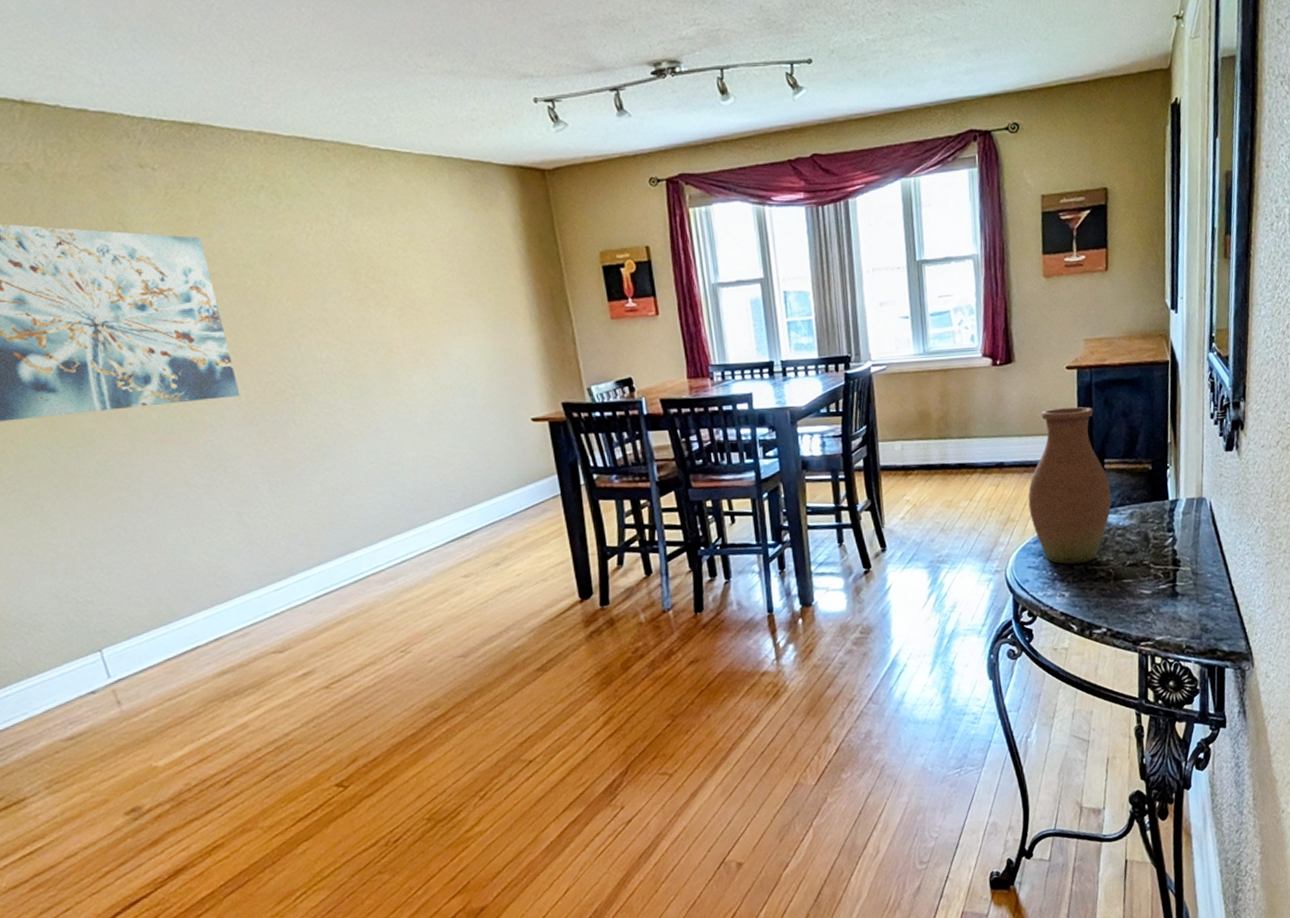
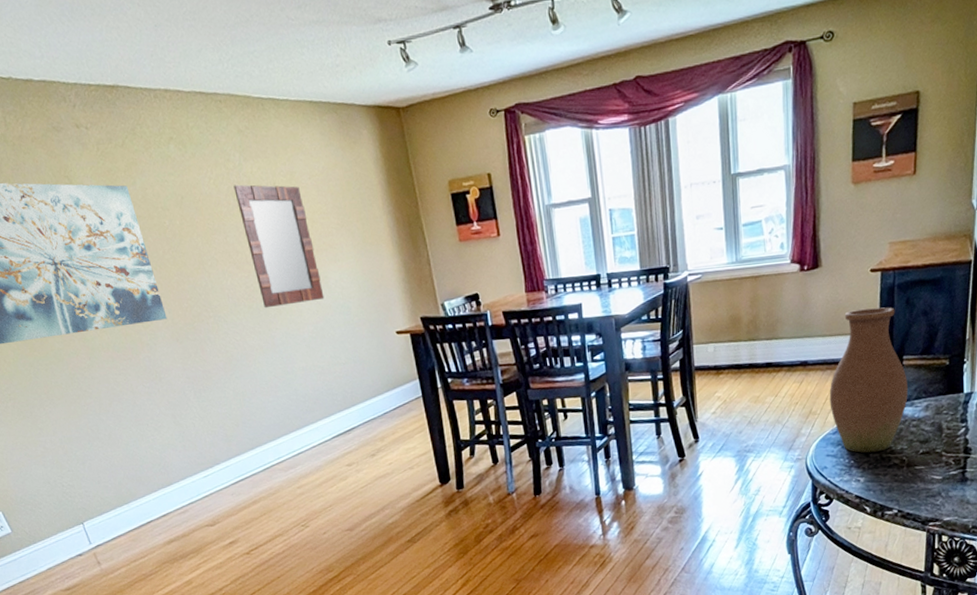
home mirror: none [338,243,445,387] -> present [233,184,325,308]

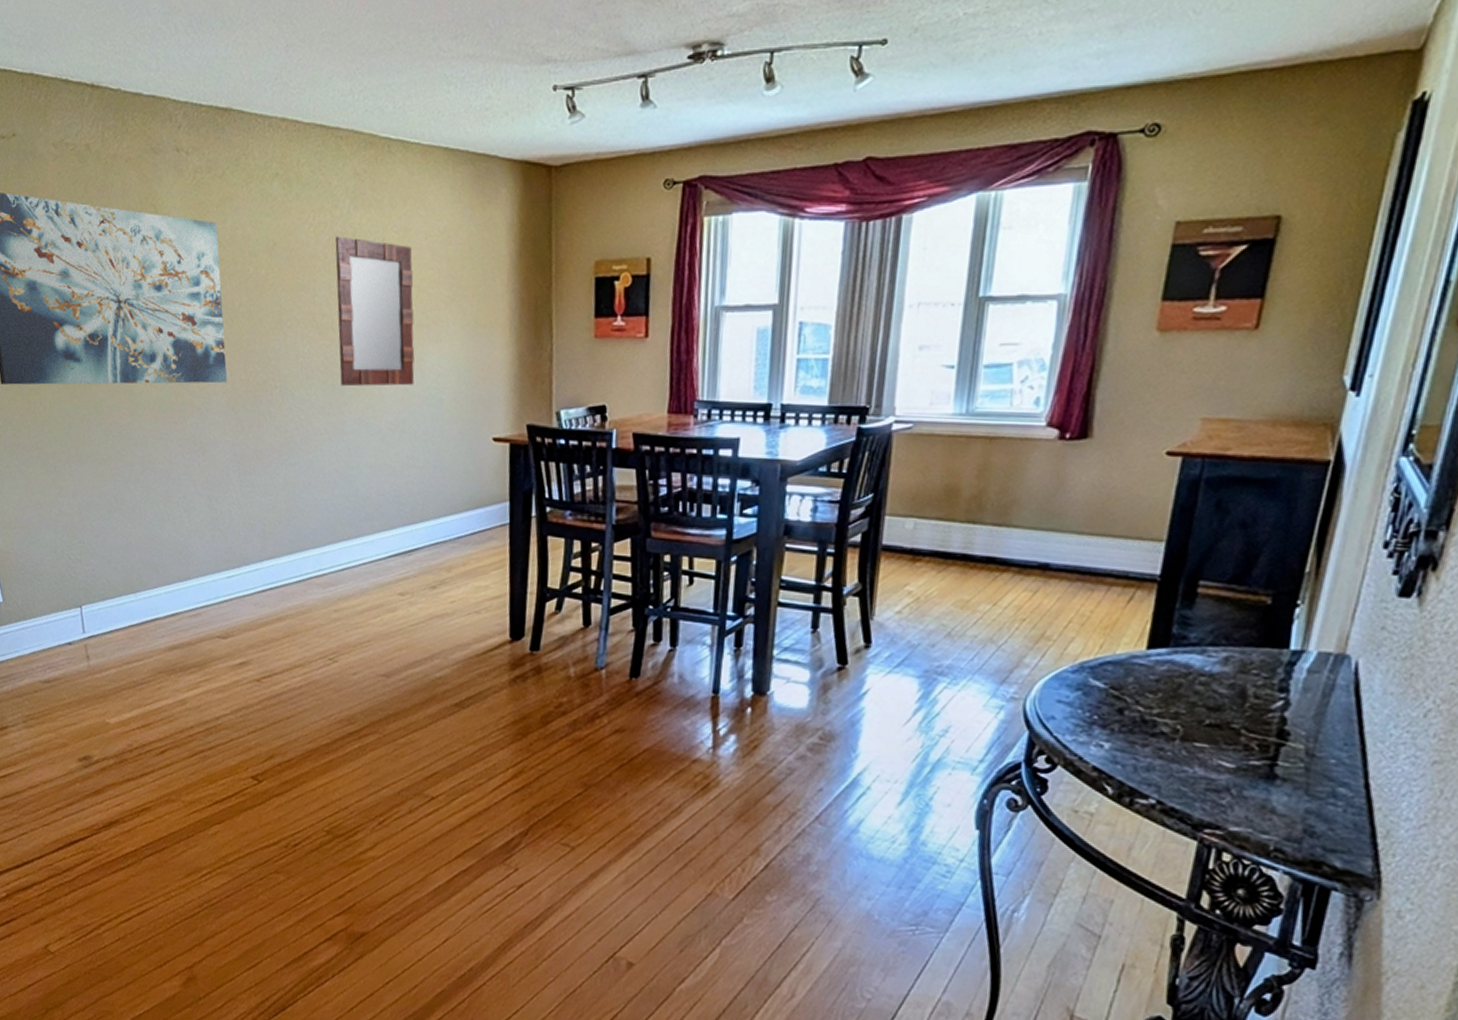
vase: present [829,307,908,453] -> none [1073,504,1201,711]

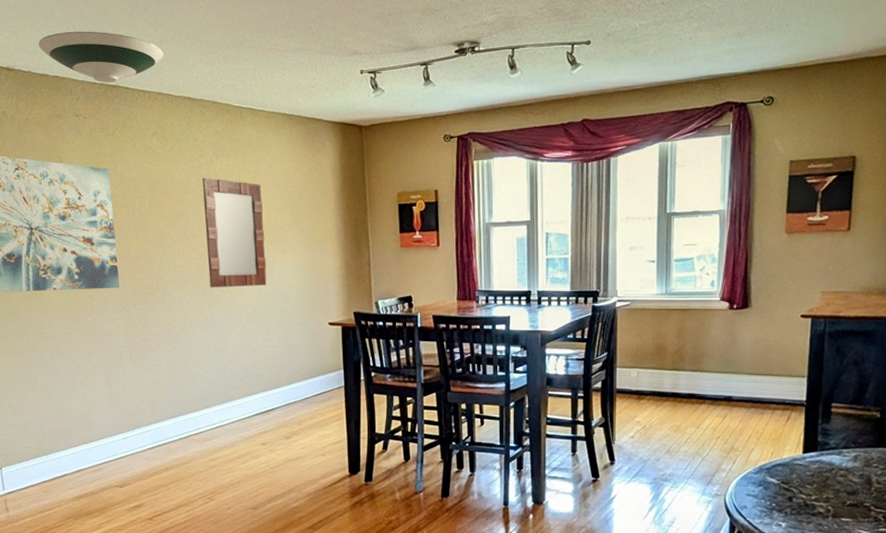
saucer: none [131,32,291,105] -> present [39,31,164,83]

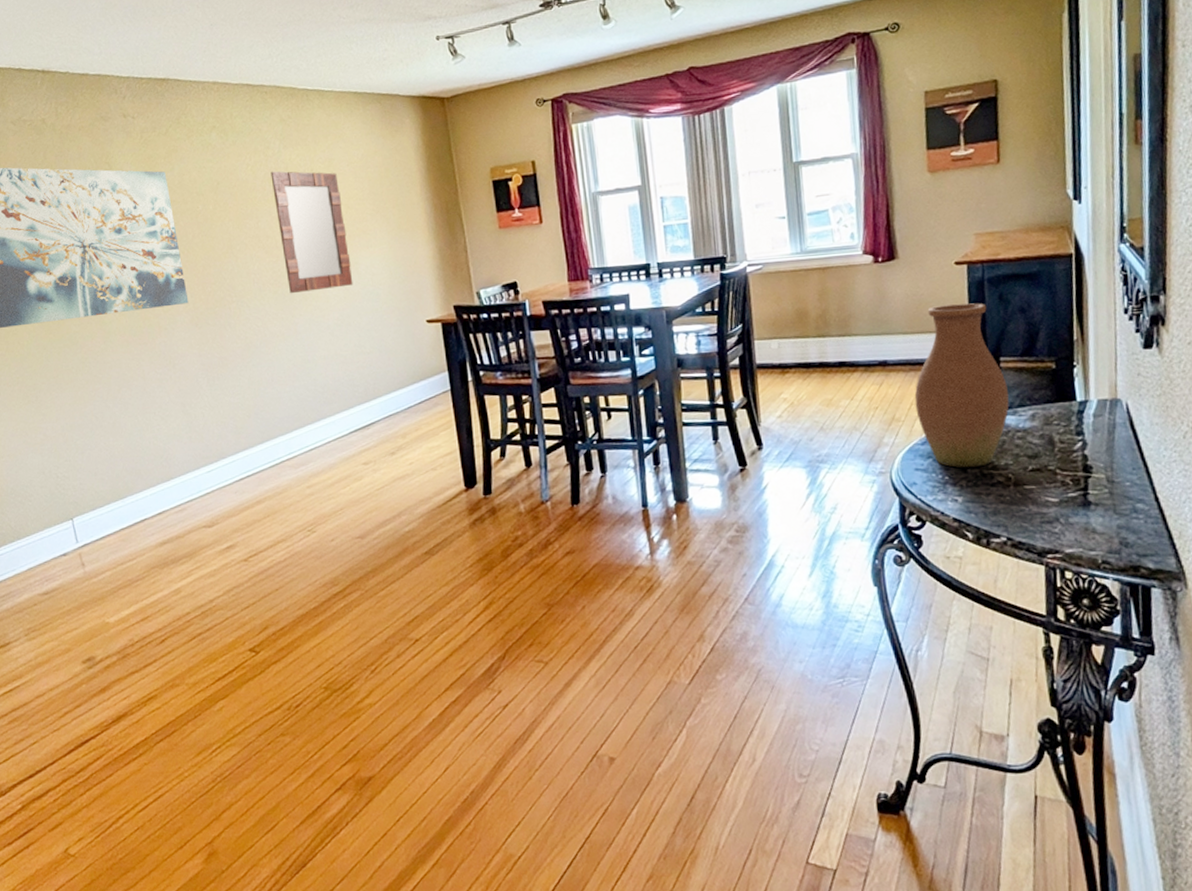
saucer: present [39,31,164,83] -> none [75,20,216,77]
vase: none [753,352,836,498] -> present [914,303,1009,468]

